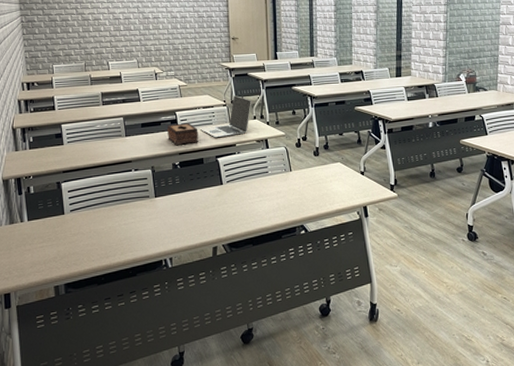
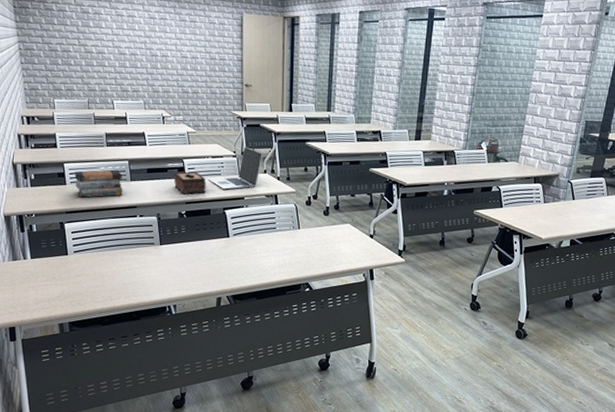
book stack: none [71,126,118,156] -> present [74,169,123,198]

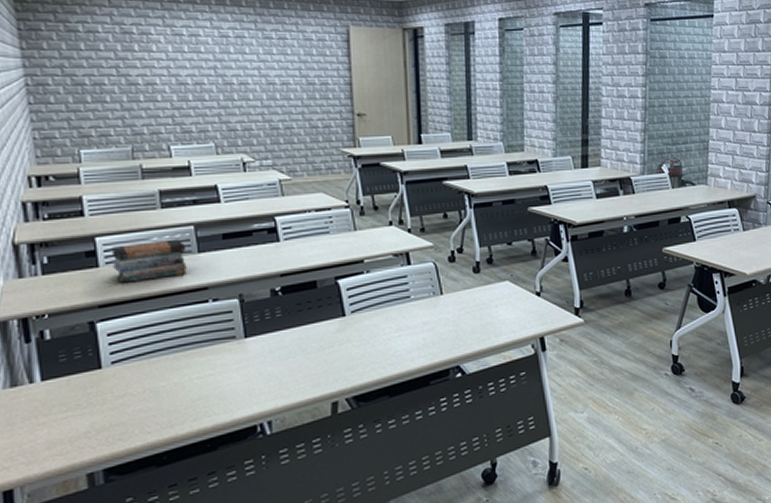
tissue box: present [174,171,206,194] -> none [263,232,309,263]
laptop: present [209,147,264,190] -> none [312,193,387,252]

